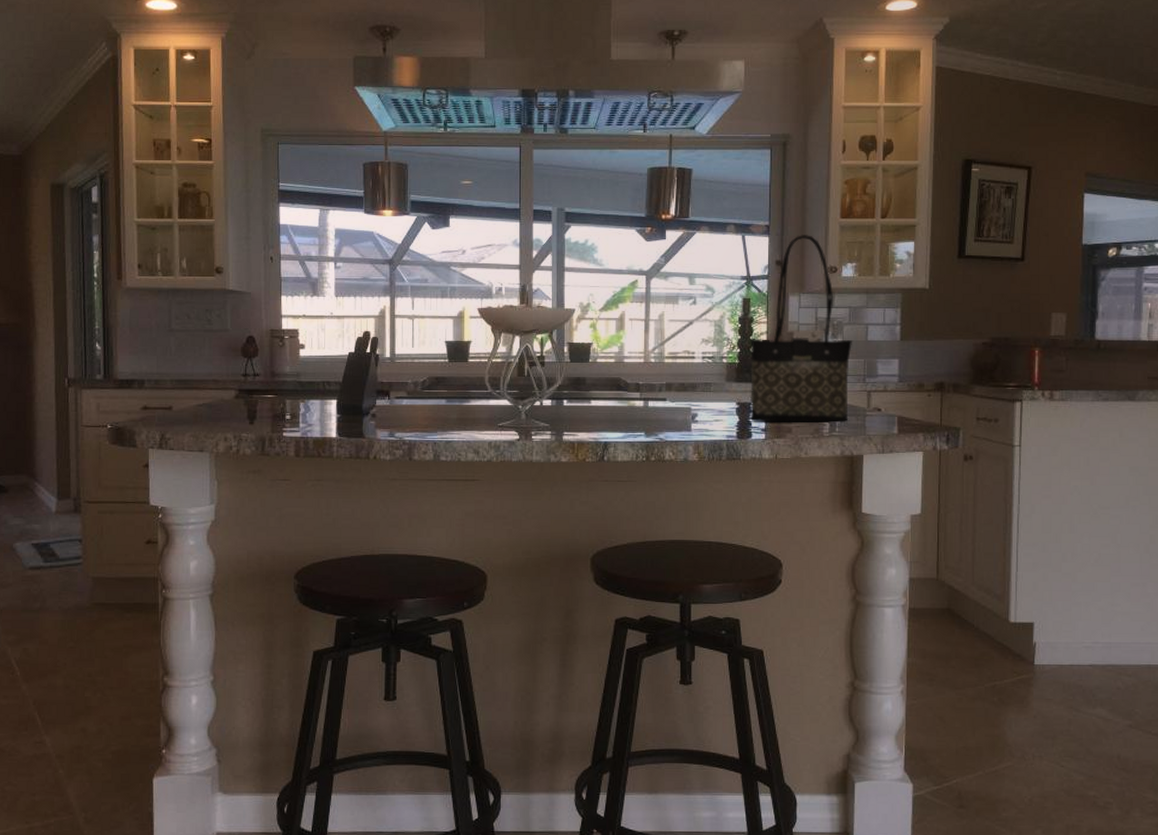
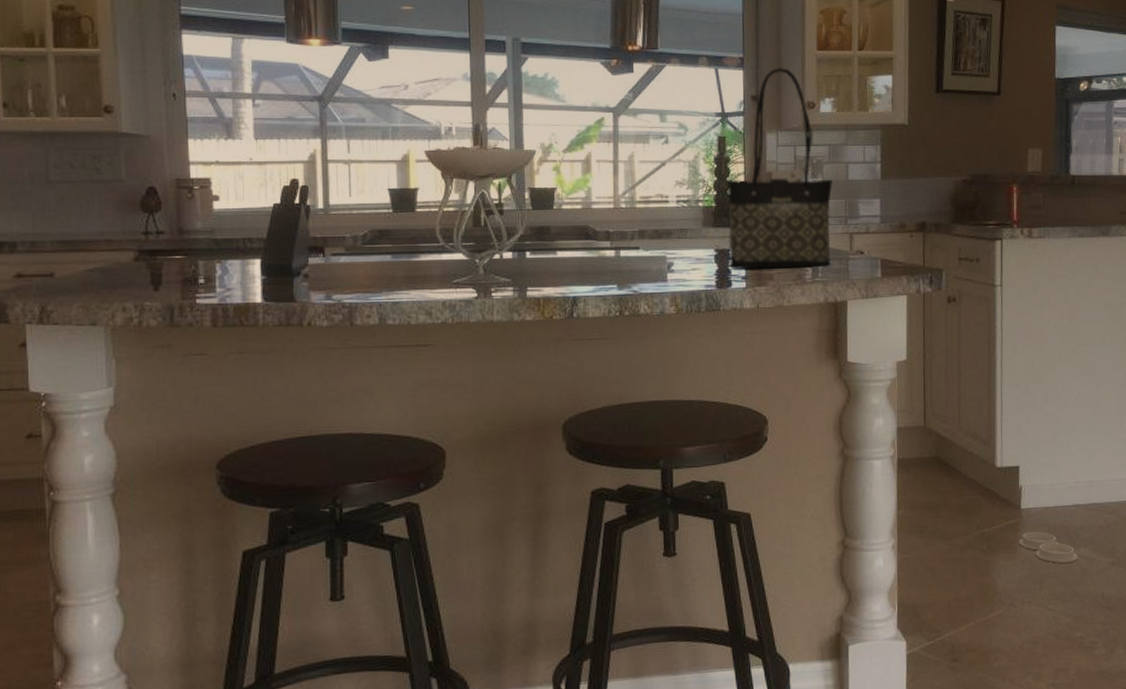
pet bowl: none [1031,687,1094,722] -> present [1019,531,1078,564]

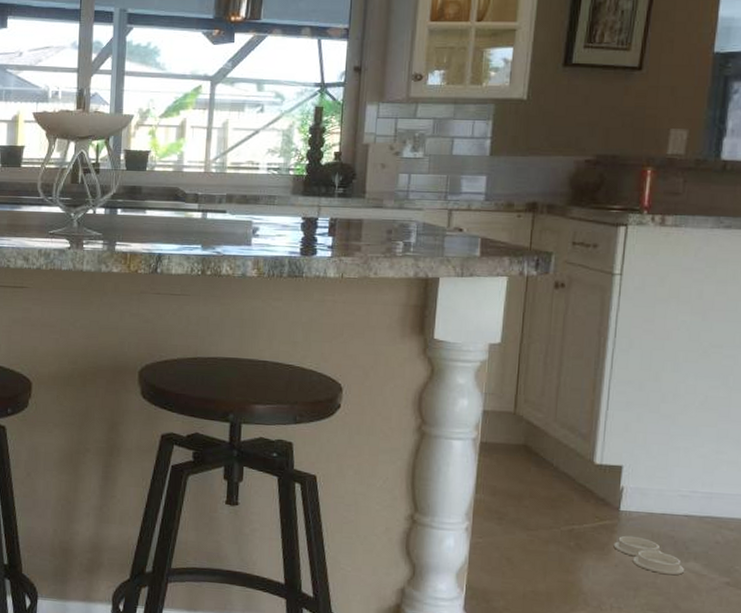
tote bag: present [726,68,833,270] -> none [316,39,435,242]

